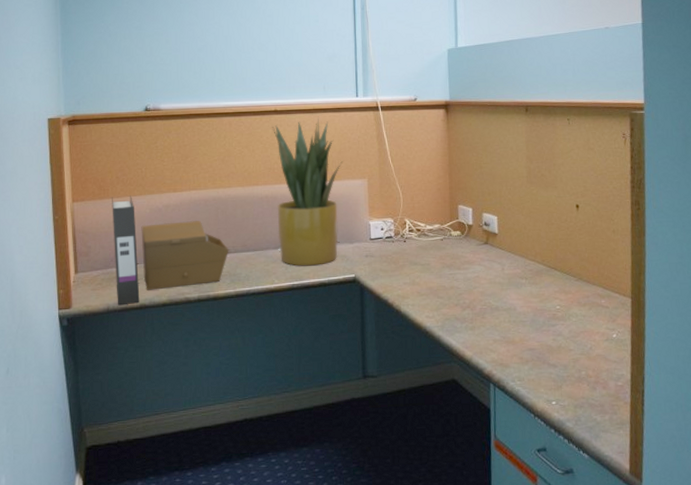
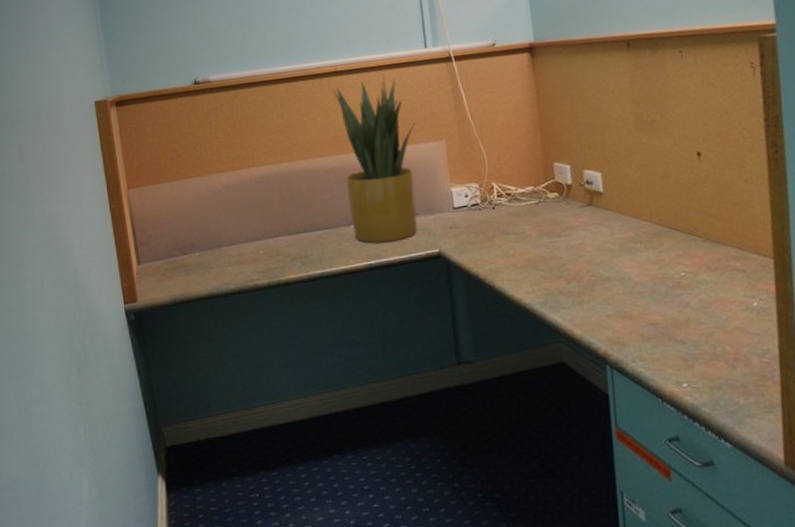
binder: present [112,196,140,305] -> none [168,178,207,296]
sewing box: present [141,221,229,290] -> none [201,200,298,279]

